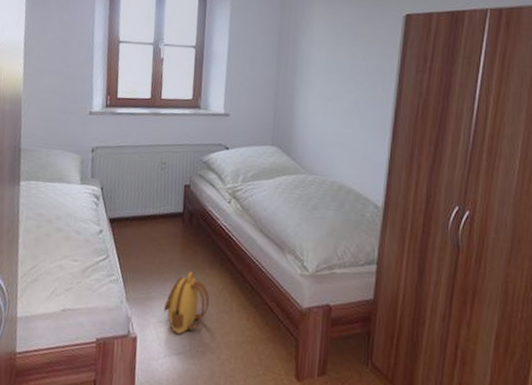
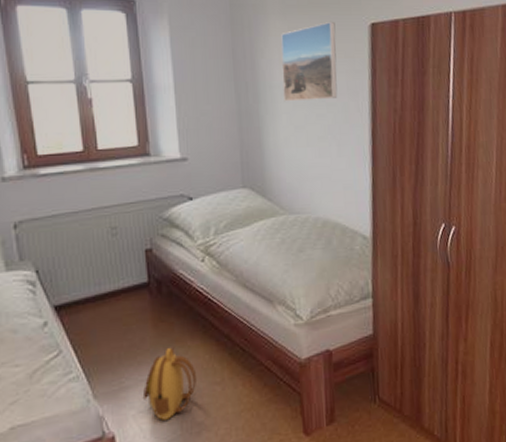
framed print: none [317,10,372,78] -> present [281,21,338,102]

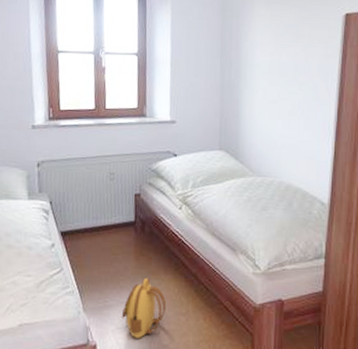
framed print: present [281,21,338,102] -> none [261,10,313,79]

